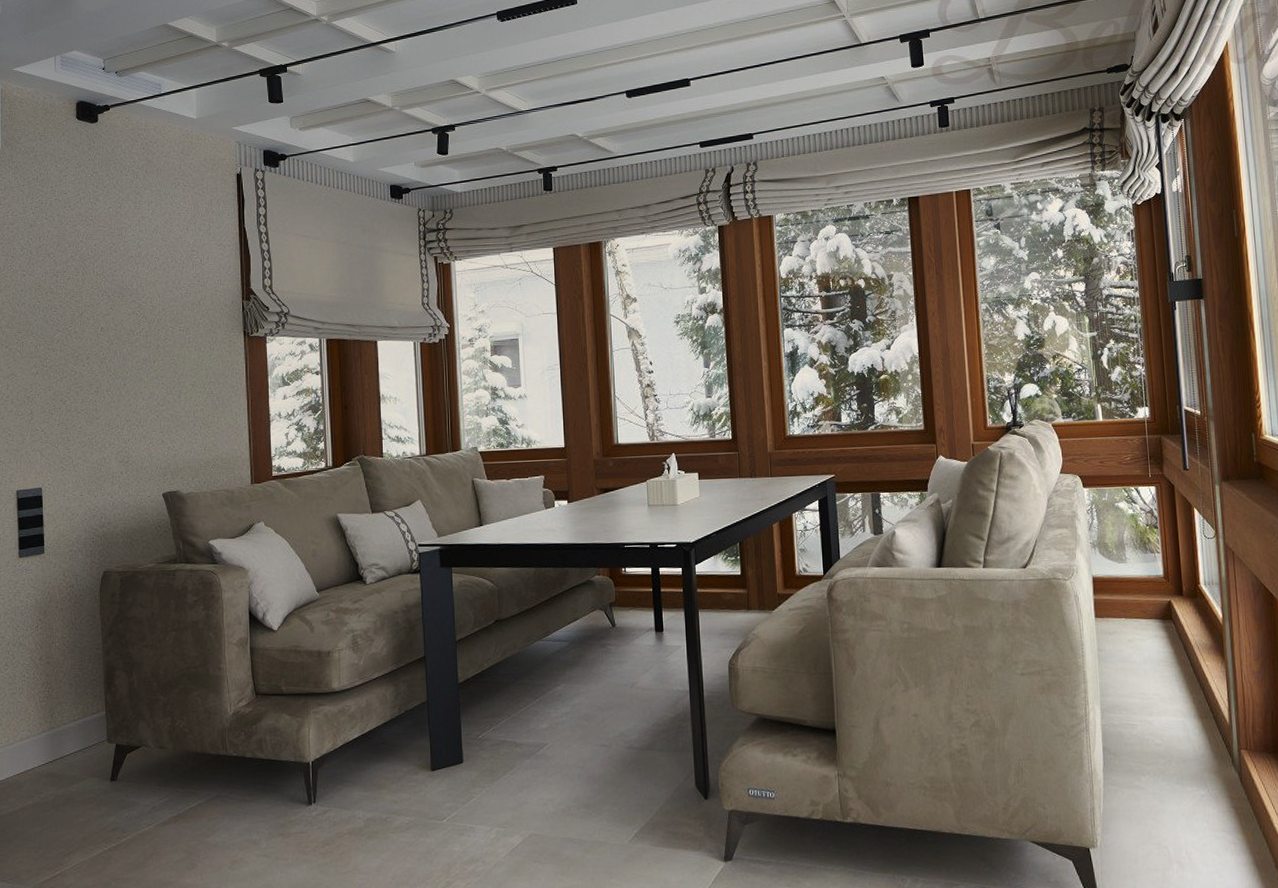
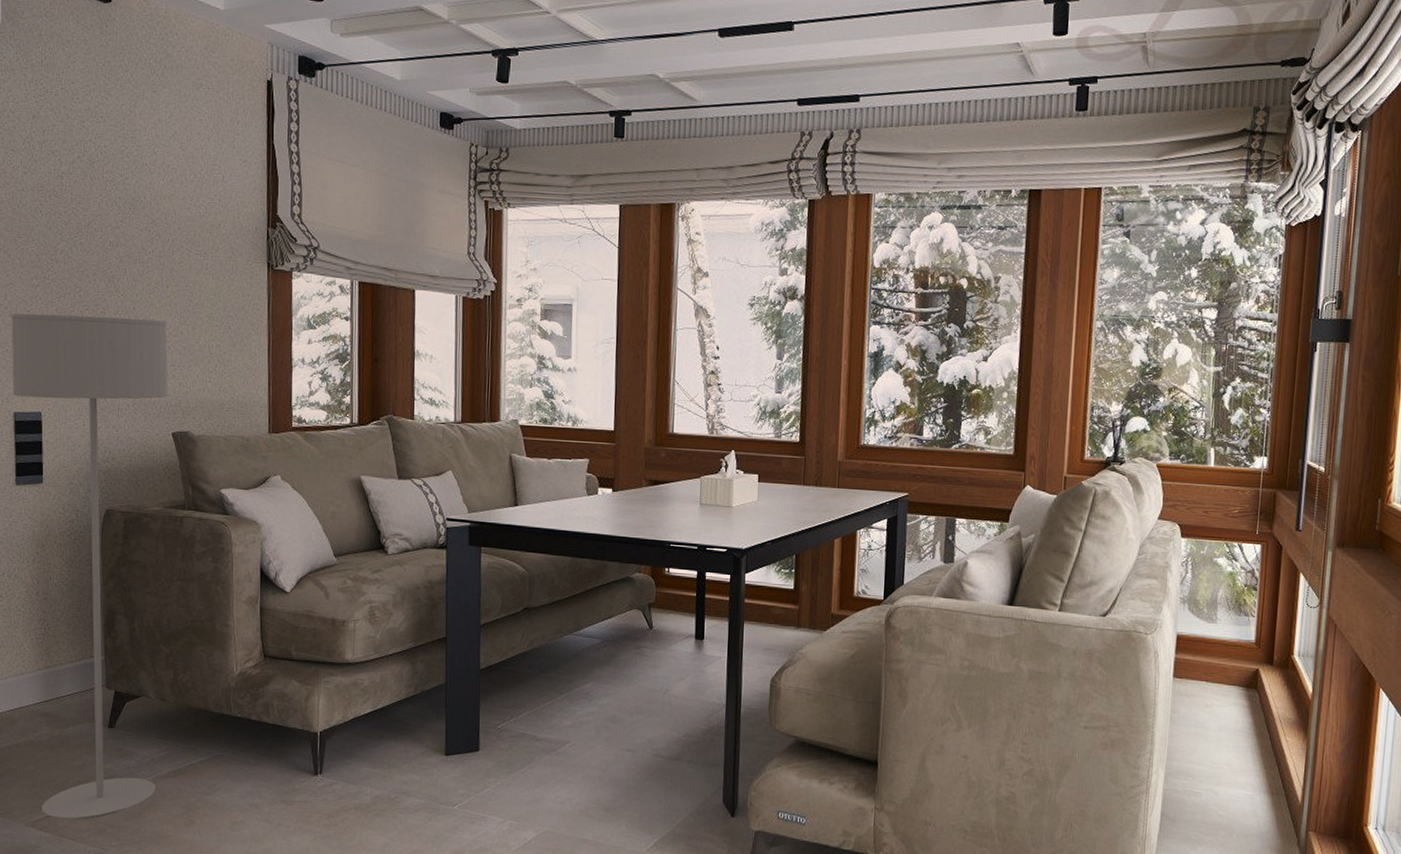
floor lamp: none [13,392,158,878] -> present [11,313,168,819]

